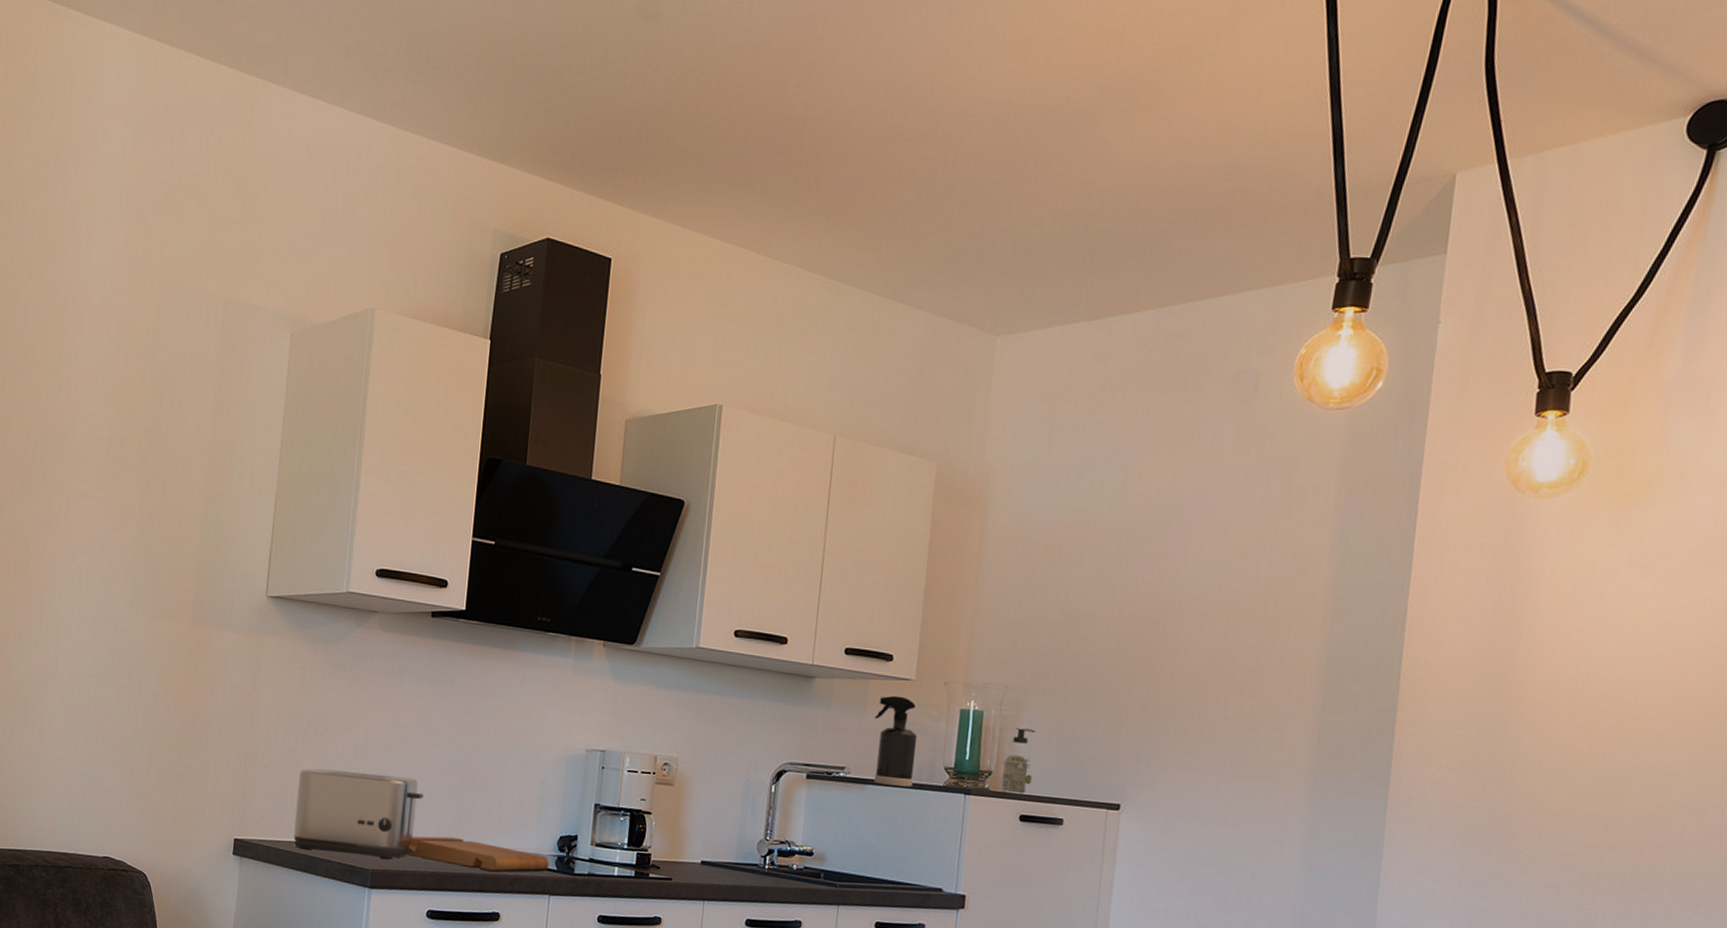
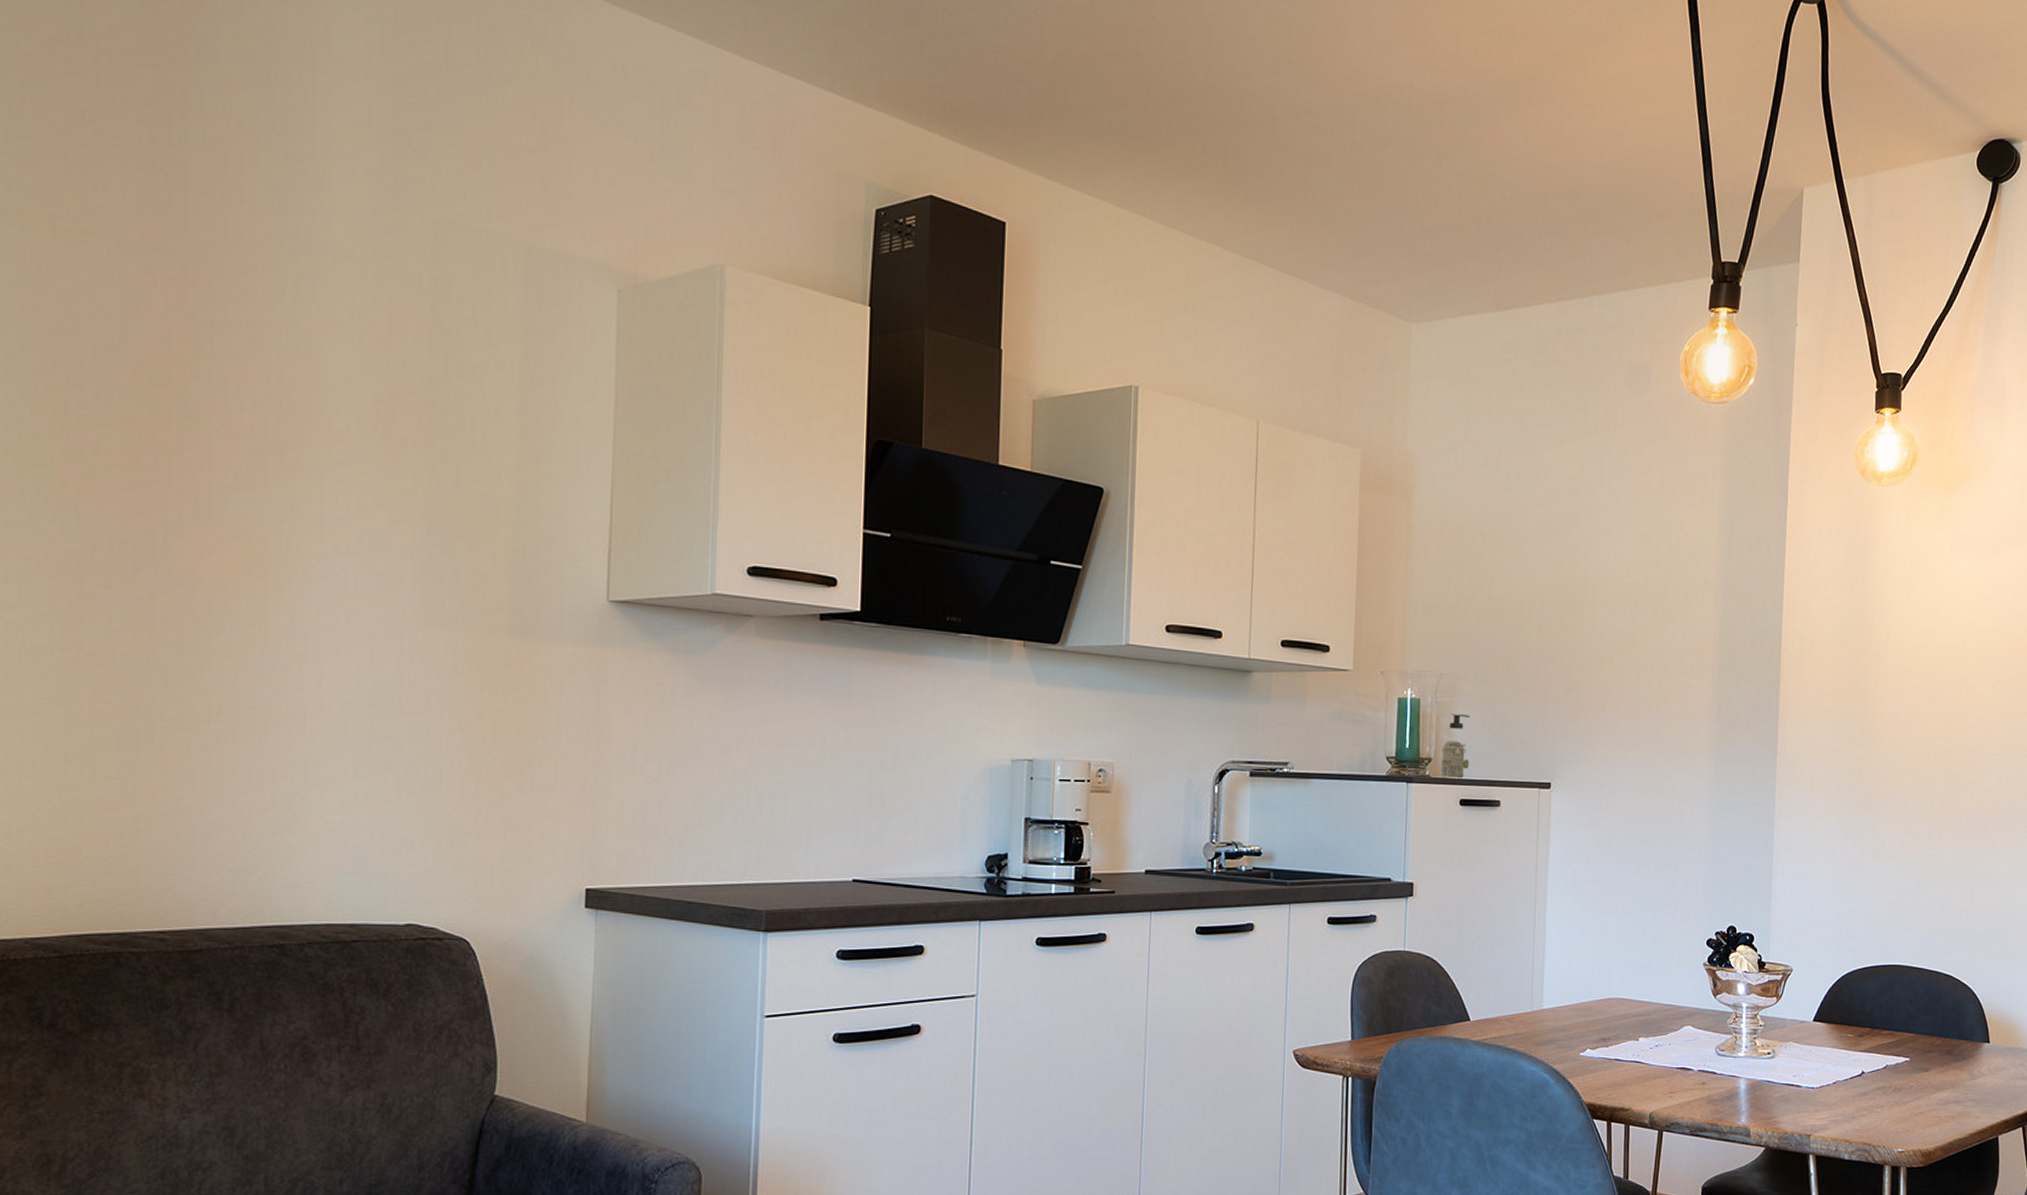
toaster: present [294,768,424,859] -> none [664,799,824,896]
cutting board: present [408,836,549,873] -> none [809,866,977,902]
spray bottle: present [874,695,918,787] -> none [1314,687,1358,779]

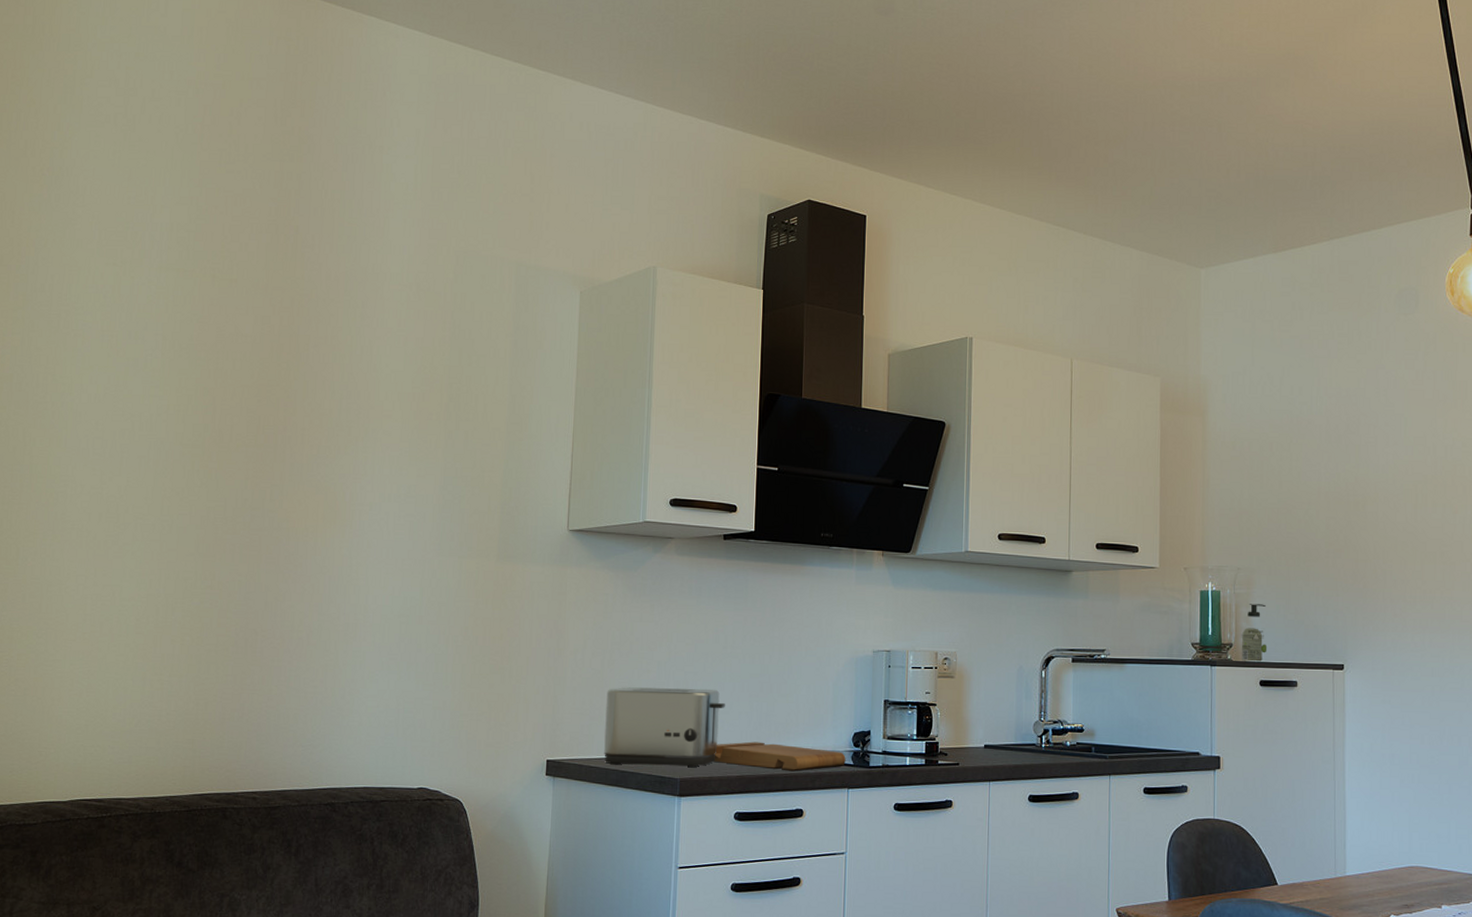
toaster: none [664,799,824,896] -> present [604,687,725,767]
cutting board: none [809,866,977,902] -> present [714,741,846,772]

